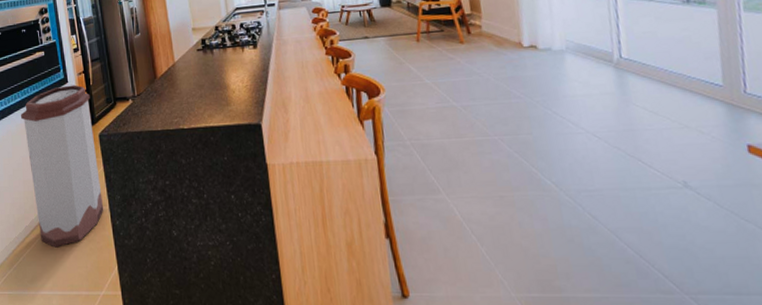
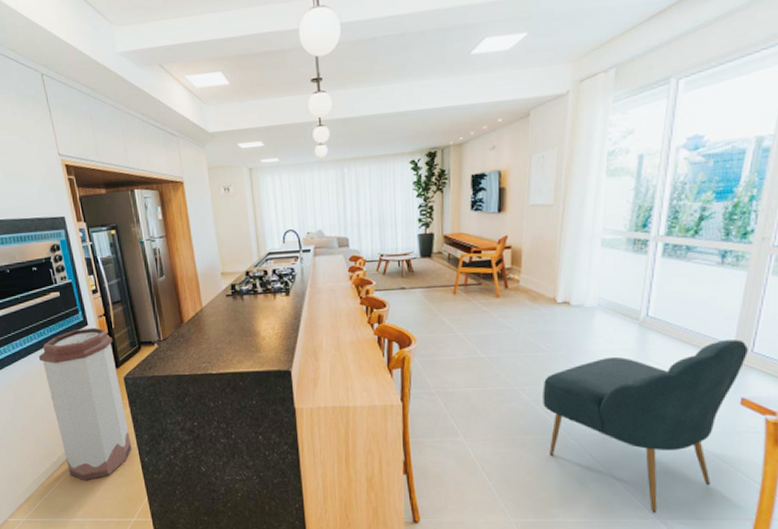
chair: none [523,80,741,287] -> present [543,339,748,513]

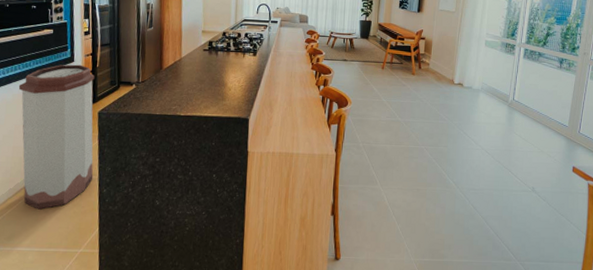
chair: present [543,339,748,513] -> none [441,122,576,256]

